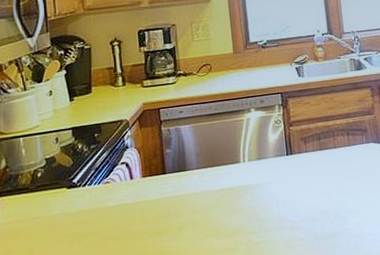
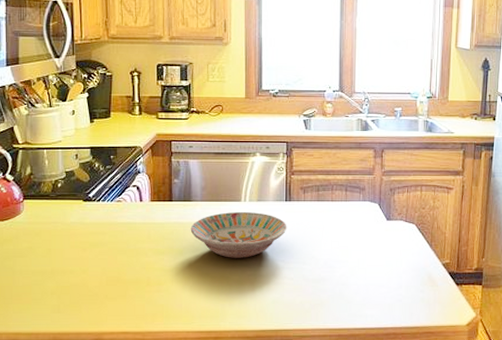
bowl: none [188,172,292,227] -> present [190,211,287,258]

